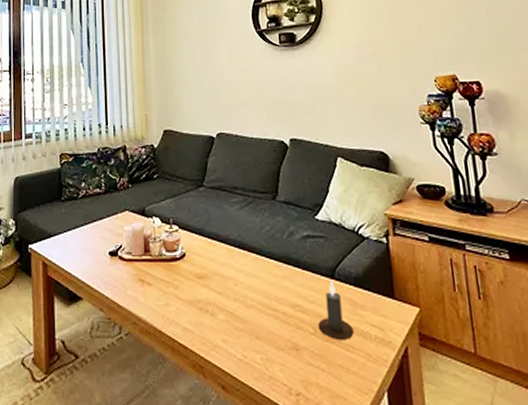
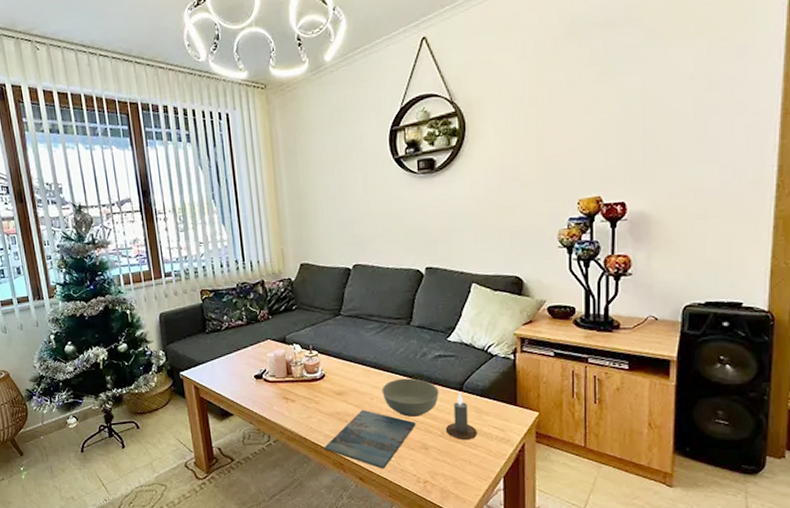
magazine: none [182,297,285,375] -> present [324,409,416,469]
bowl: none [246,261,309,308] -> present [382,378,439,417]

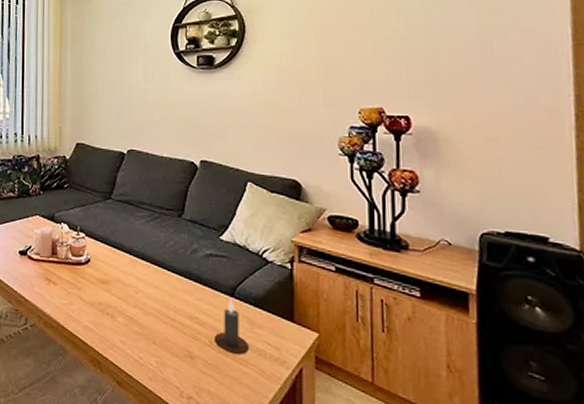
magazine: present [324,409,416,469] -> none [82,303,182,375]
bowl: present [382,378,439,417] -> none [148,274,209,320]

